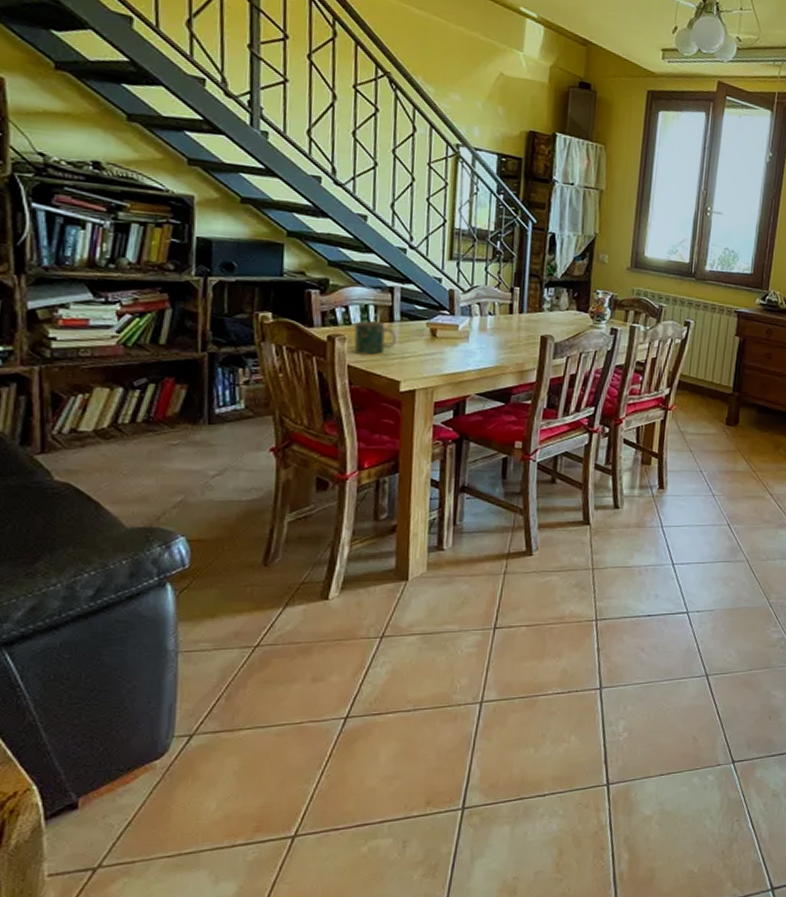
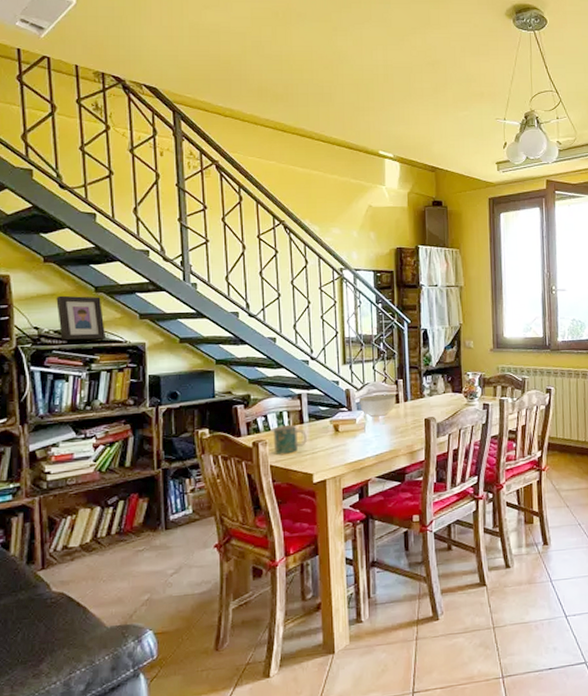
picture frame: none [71,117,140,184] -> present [56,295,105,341]
bowl: none [463,300,509,328] -> present [358,394,396,418]

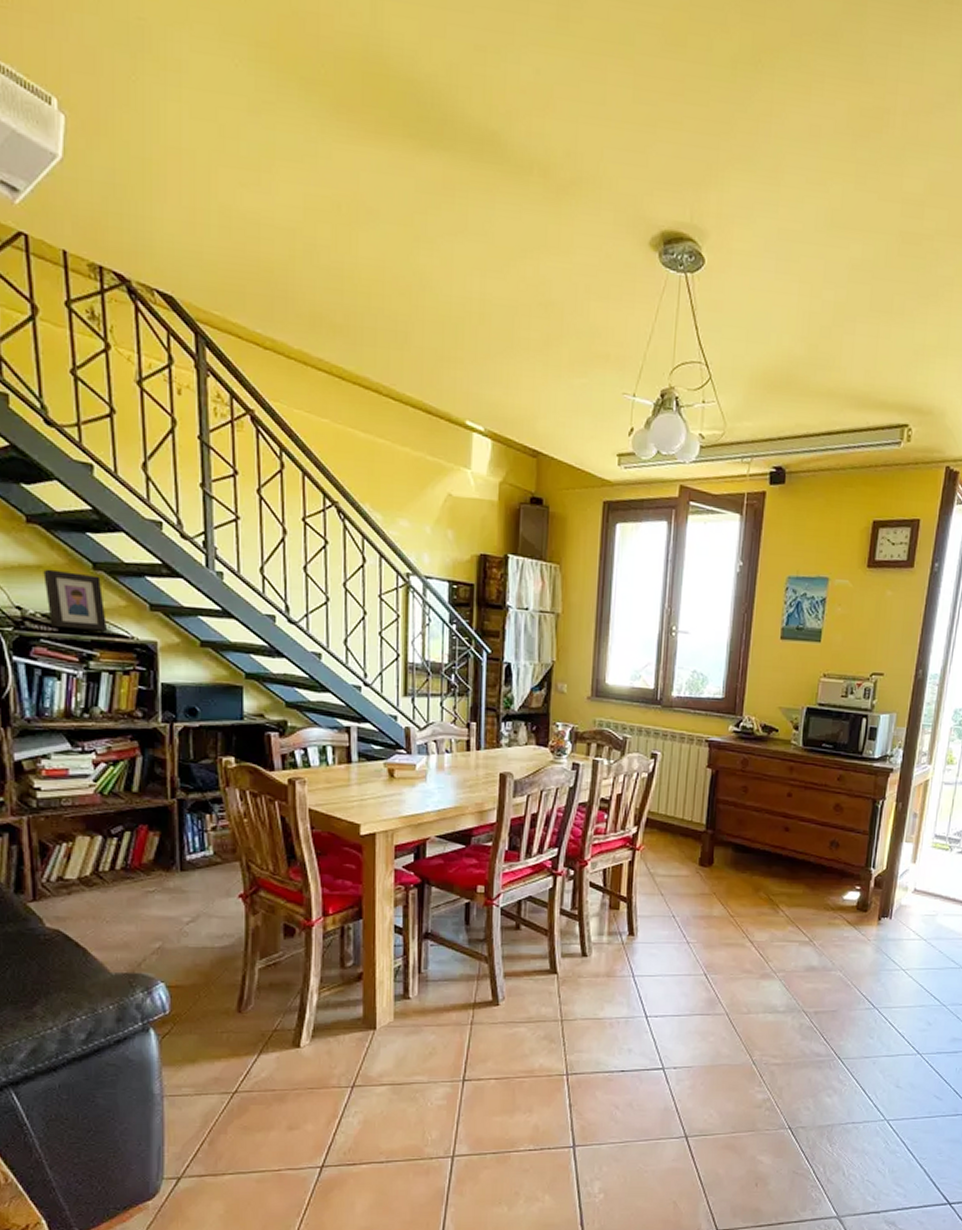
mug: present [272,425,307,456] -> none [312,763,355,799]
bowl: present [358,394,396,418] -> none [420,737,466,766]

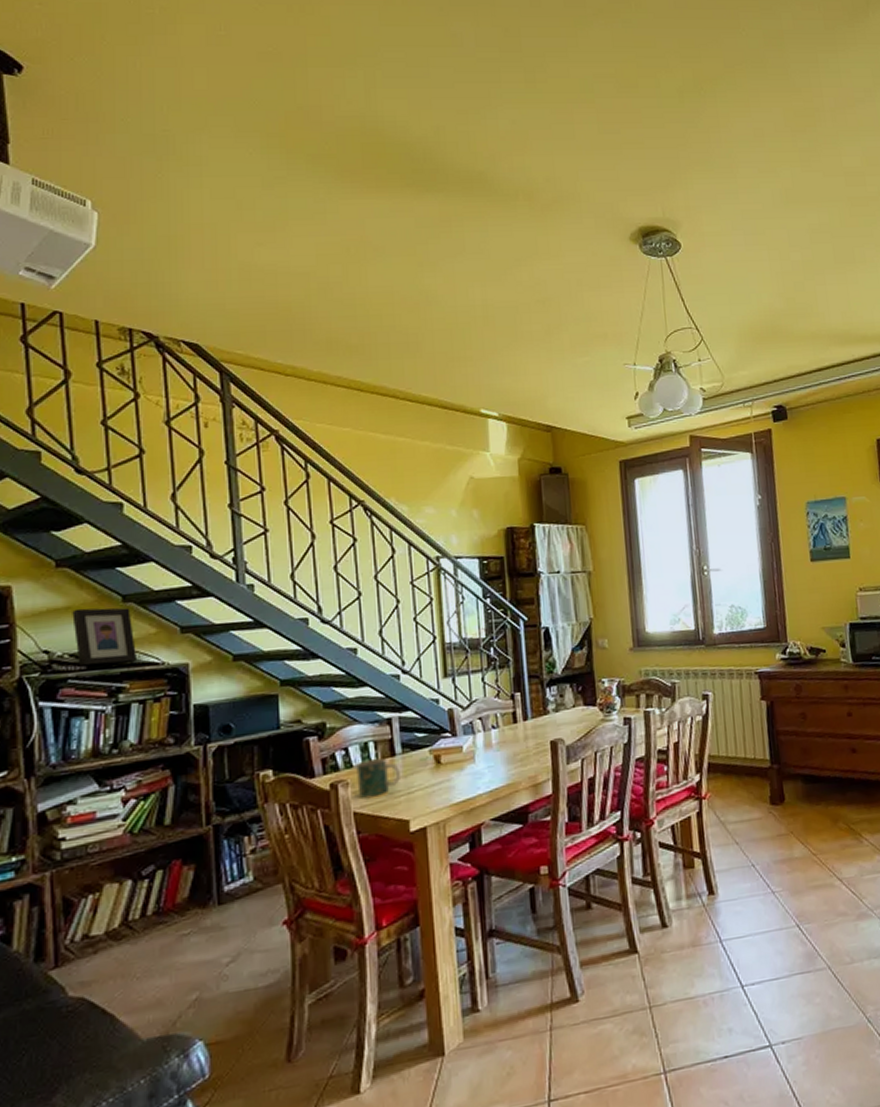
mug: none [312,763,355,799] -> present [355,758,400,800]

